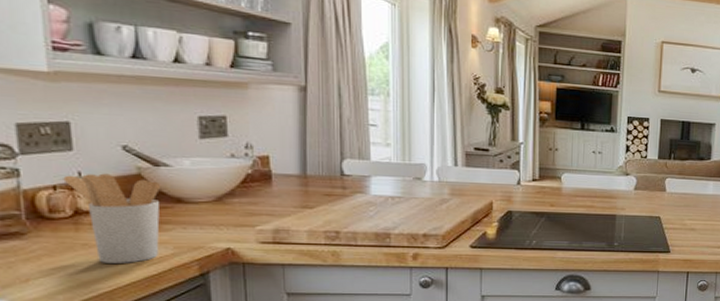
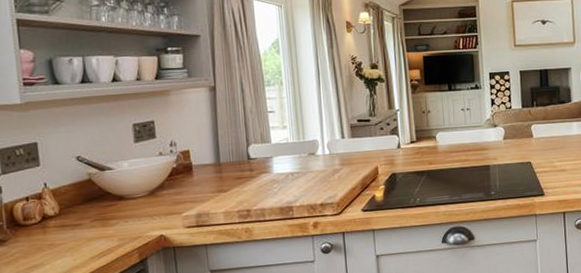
utensil holder: present [63,173,161,263] -> none [33,182,107,259]

